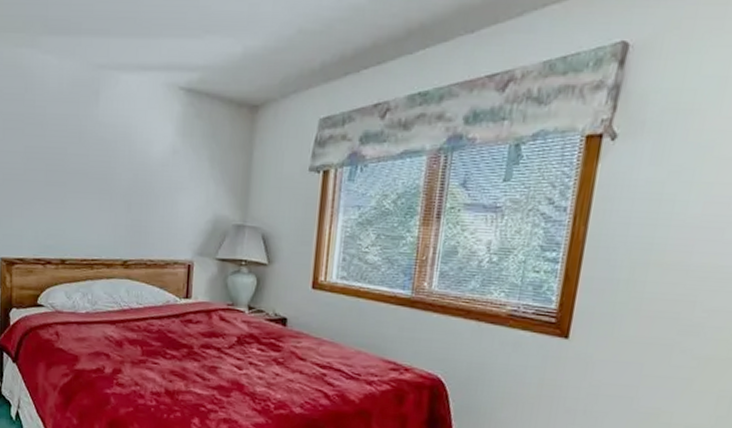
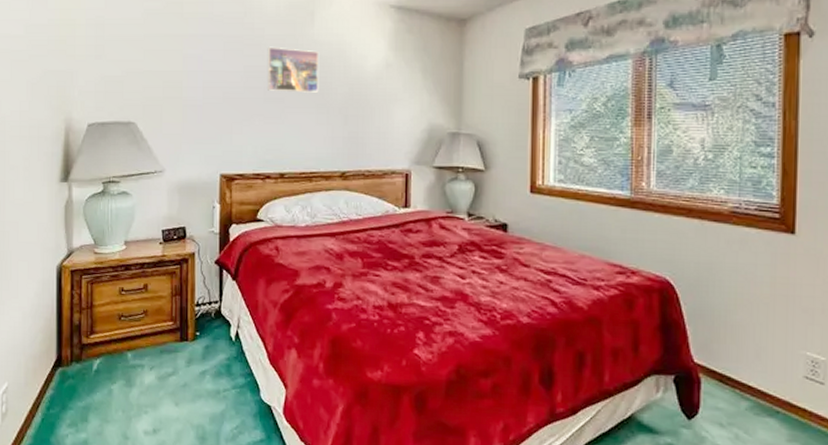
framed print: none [48,126,104,178] -> present [267,46,319,93]

